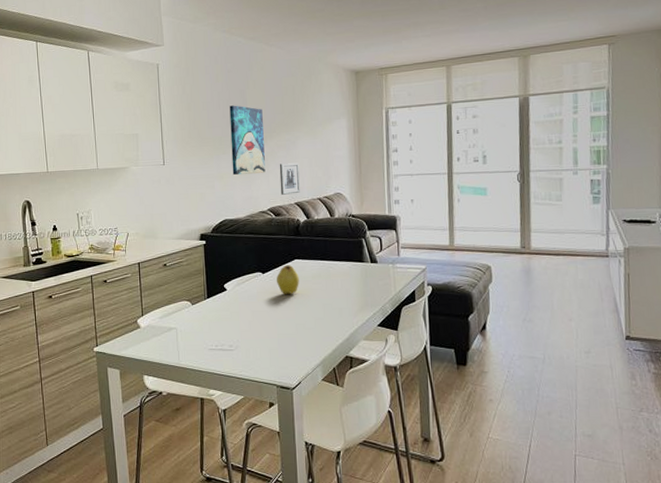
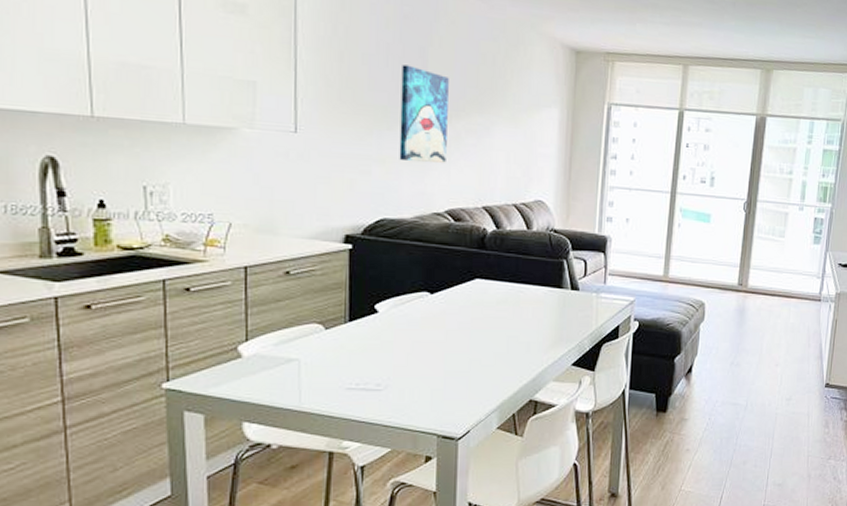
fruit: present [277,265,299,294] -> none [449,285,479,322]
wall art: present [279,163,300,195] -> none [464,154,492,196]

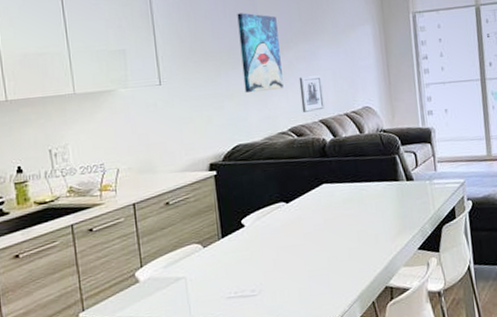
wall art: none [464,154,492,196] -> present [299,75,324,112]

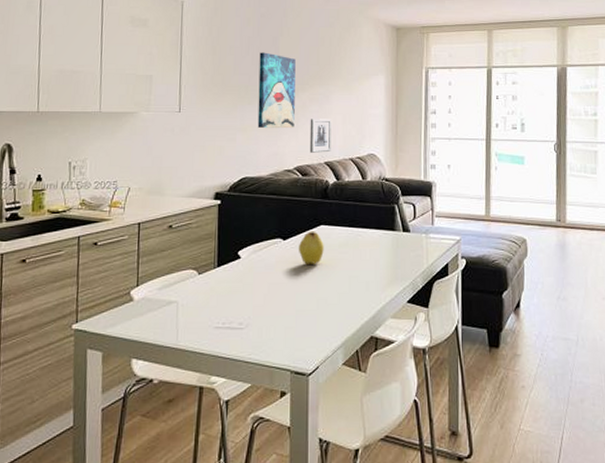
fruit: none [303,190,329,225] -> present [299,231,324,264]

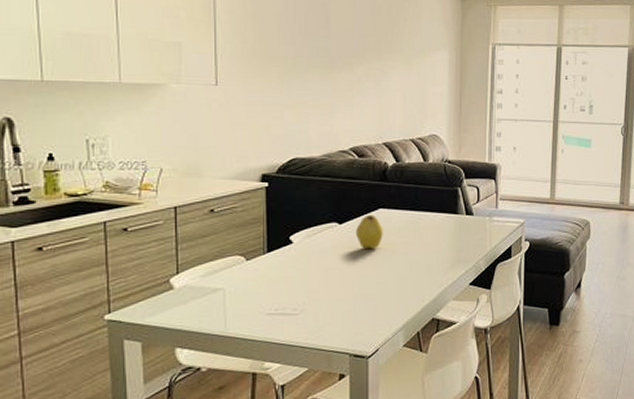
wall art: present [257,52,296,128] -> none [307,20,349,105]
wall art: present [309,119,331,153] -> none [366,96,390,133]

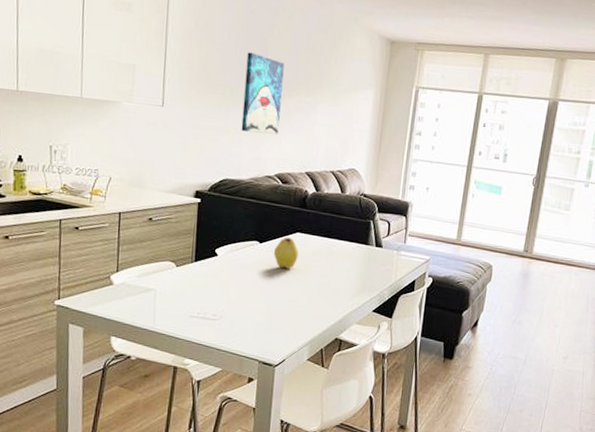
wall art: none [307,20,349,105] -> present [241,52,284,134]

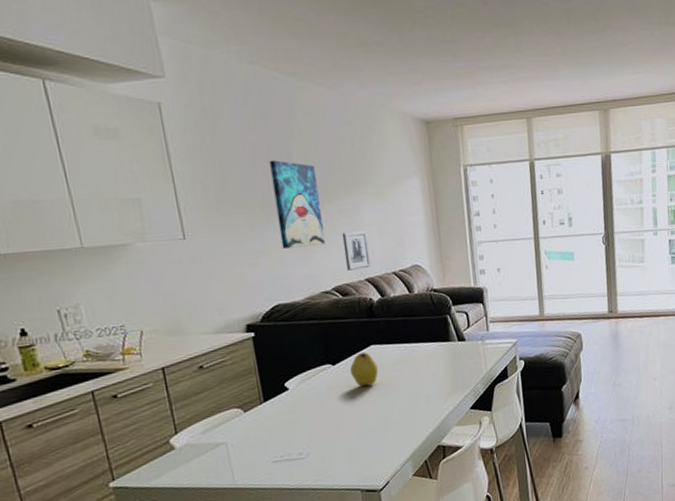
wall art: none [291,127,316,163] -> present [342,231,371,271]

